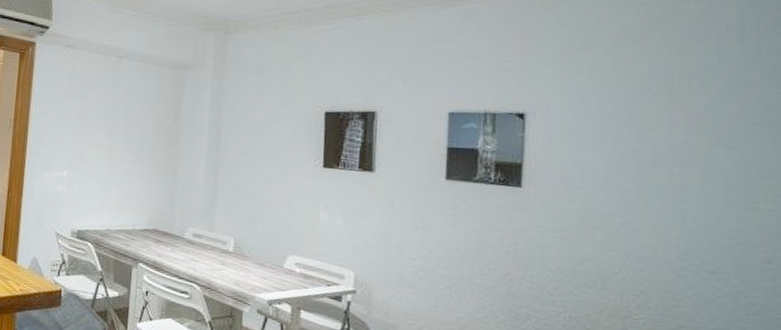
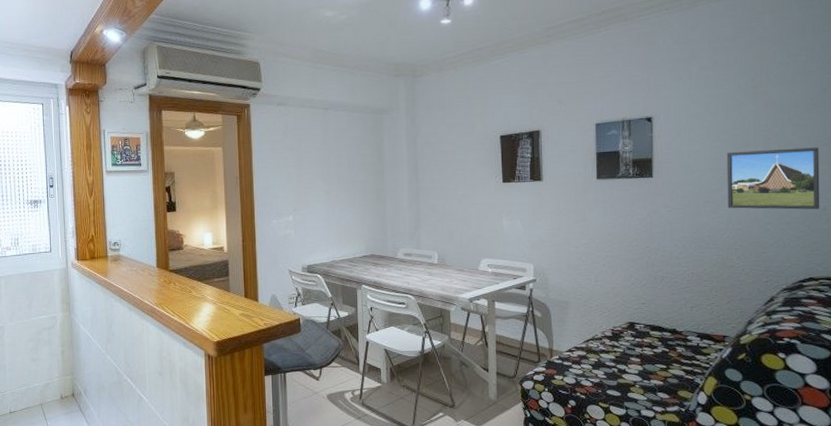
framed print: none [625,169,763,261] -> present [726,147,820,210]

